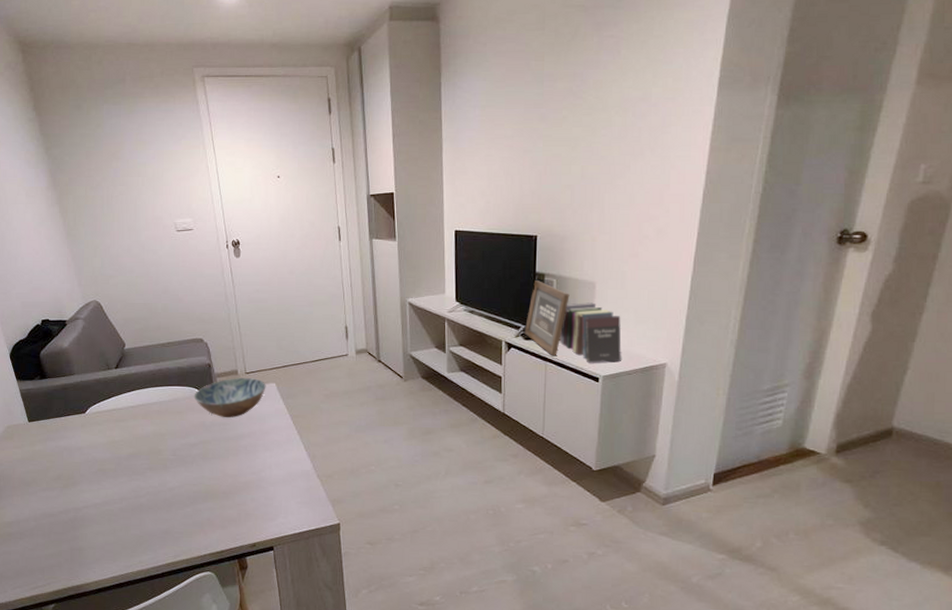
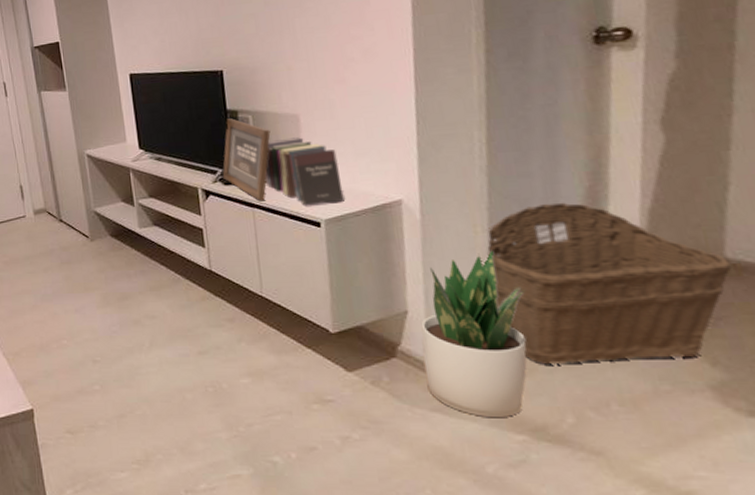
planter: none [660,411,746,542] -> present [421,251,527,418]
wicker basket: none [716,374,895,502] -> present [478,202,732,363]

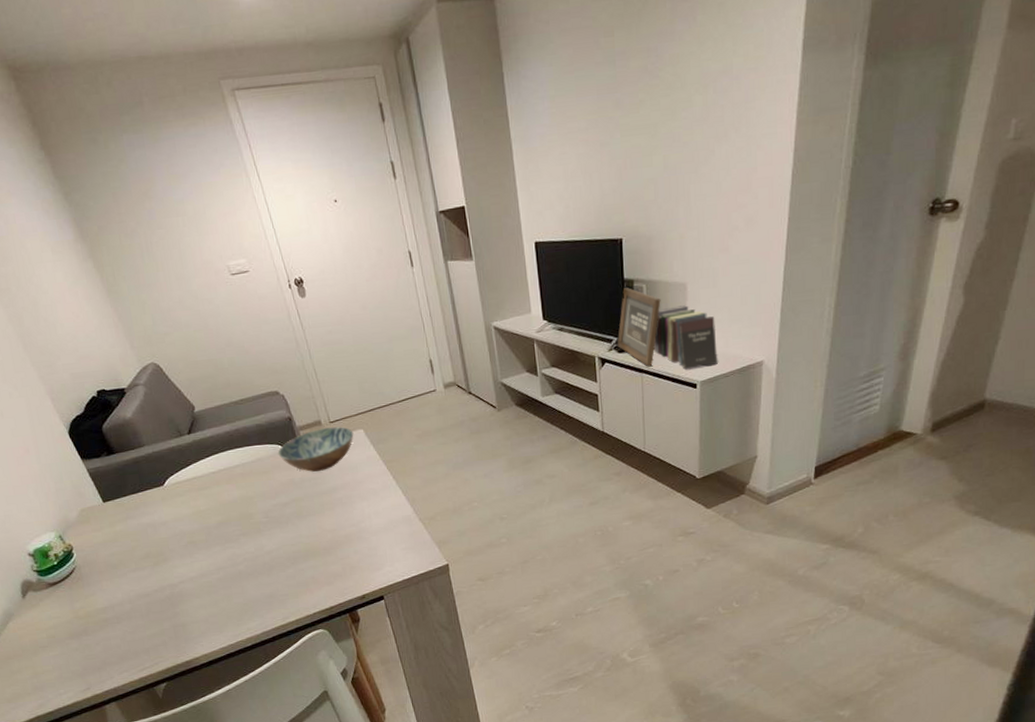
planter: present [421,251,527,418] -> none [764,402,845,535]
wicker basket: present [478,202,732,363] -> none [815,358,987,490]

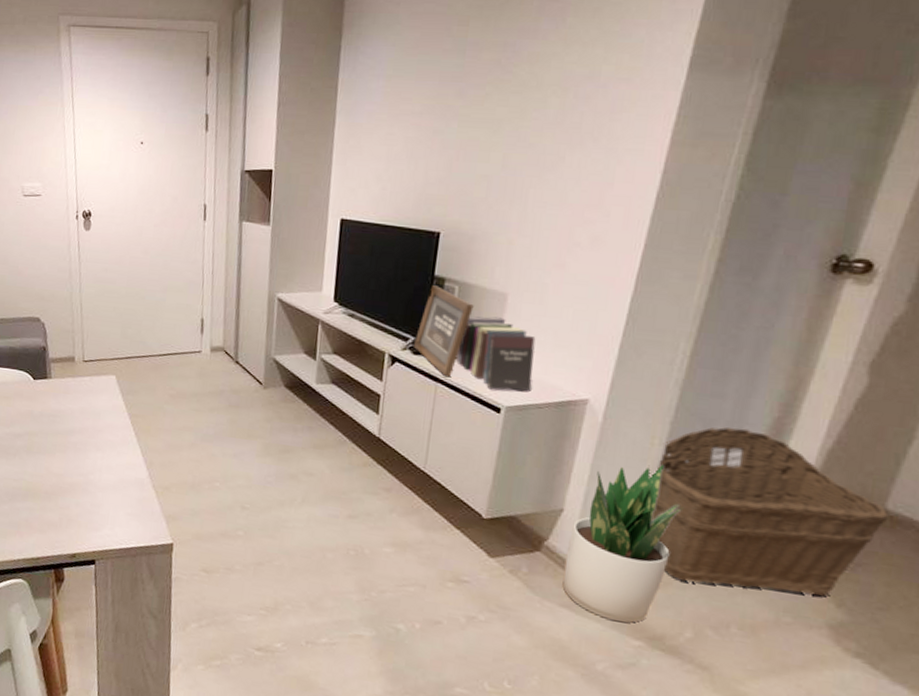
bowl: present [278,427,354,472] -> none [23,365,105,410]
planter: none [764,402,845,535] -> present [562,465,684,623]
wicker basket: none [815,358,987,490] -> present [648,427,889,596]

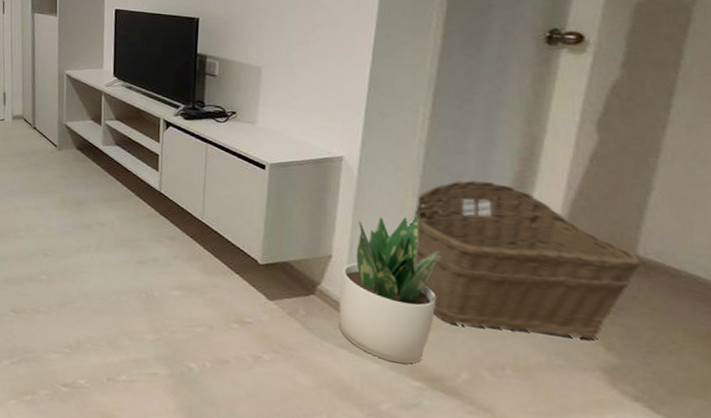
picture frame: present [413,285,474,378] -> none [184,61,233,139]
books: present [455,316,536,391] -> none [221,86,291,150]

